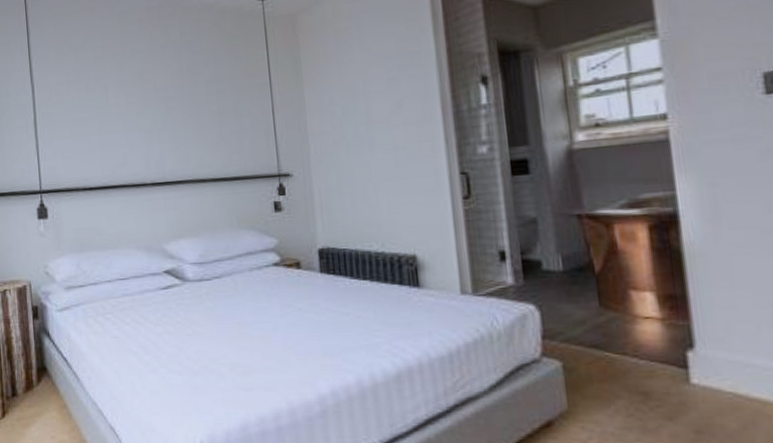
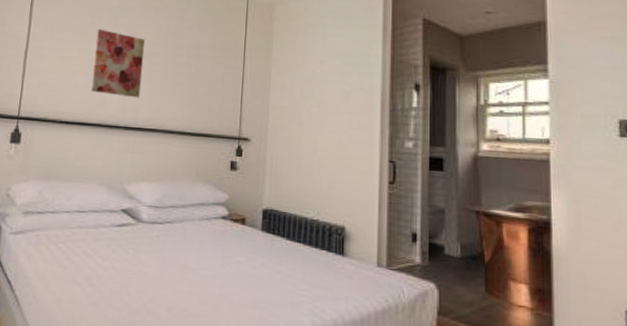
wall art: none [103,81,163,152] -> present [90,28,146,98]

